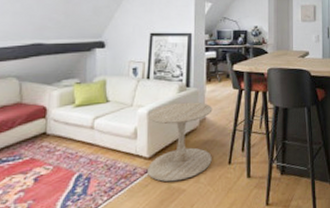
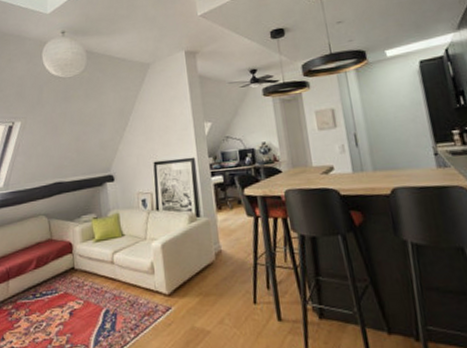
side table: present [148,102,213,182] -> none [162,232,235,322]

